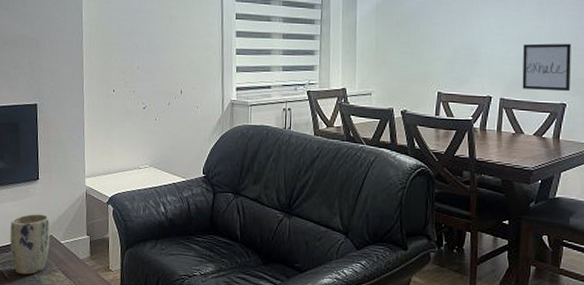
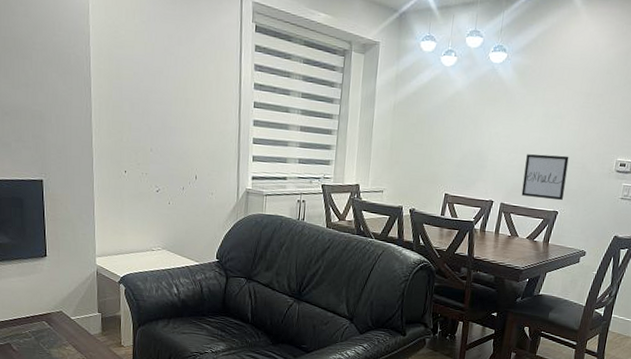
plant pot: present [10,214,50,275] -> none [17,290,60,348]

